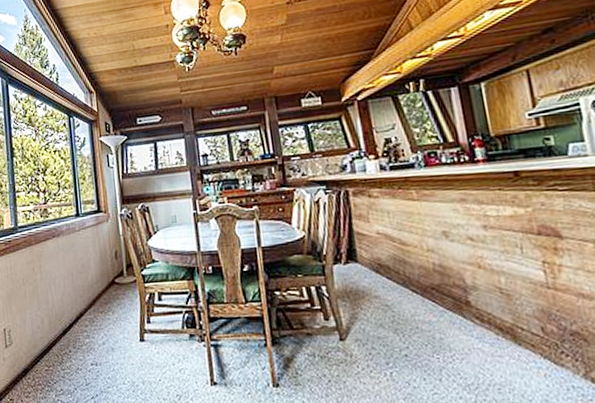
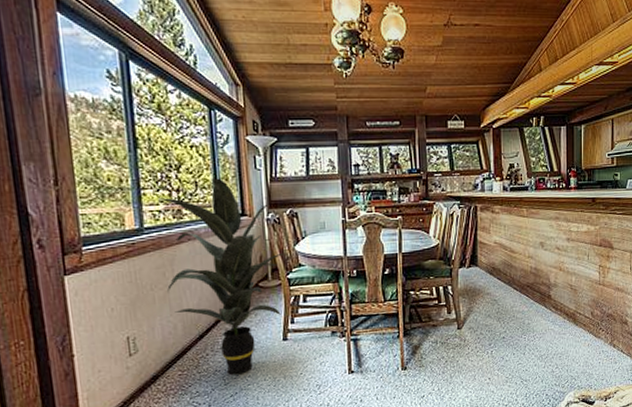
indoor plant: none [29,178,139,375] -> present [158,178,285,375]

